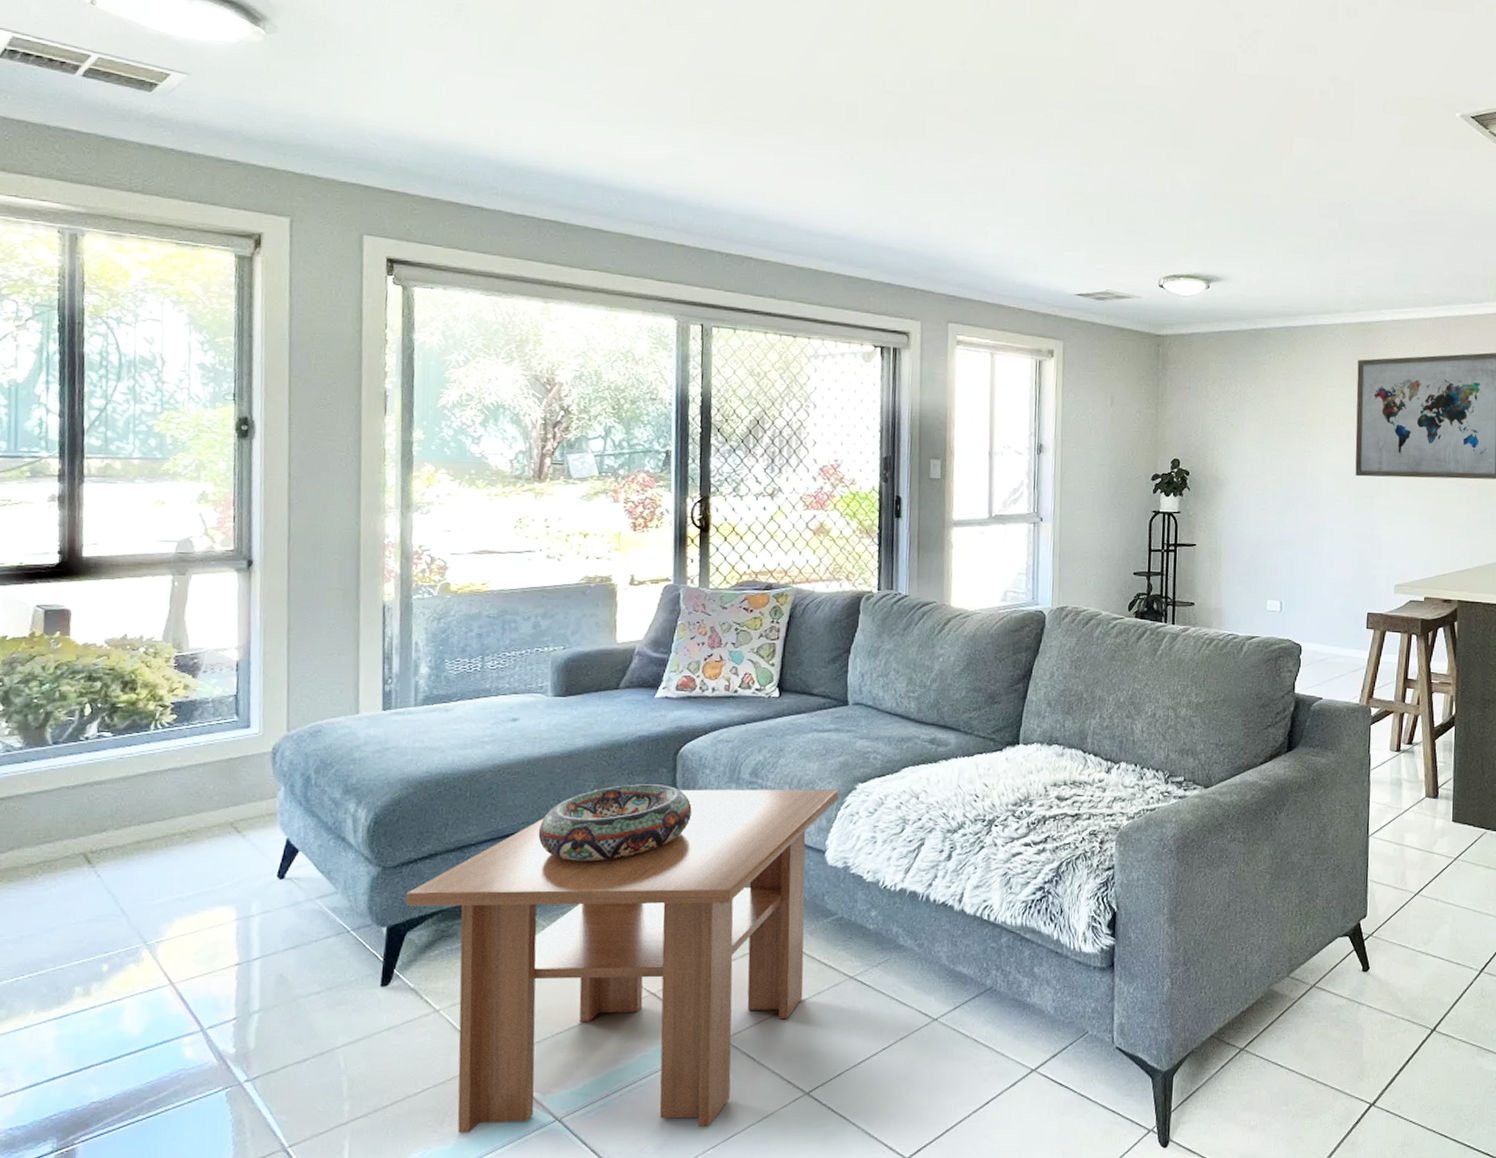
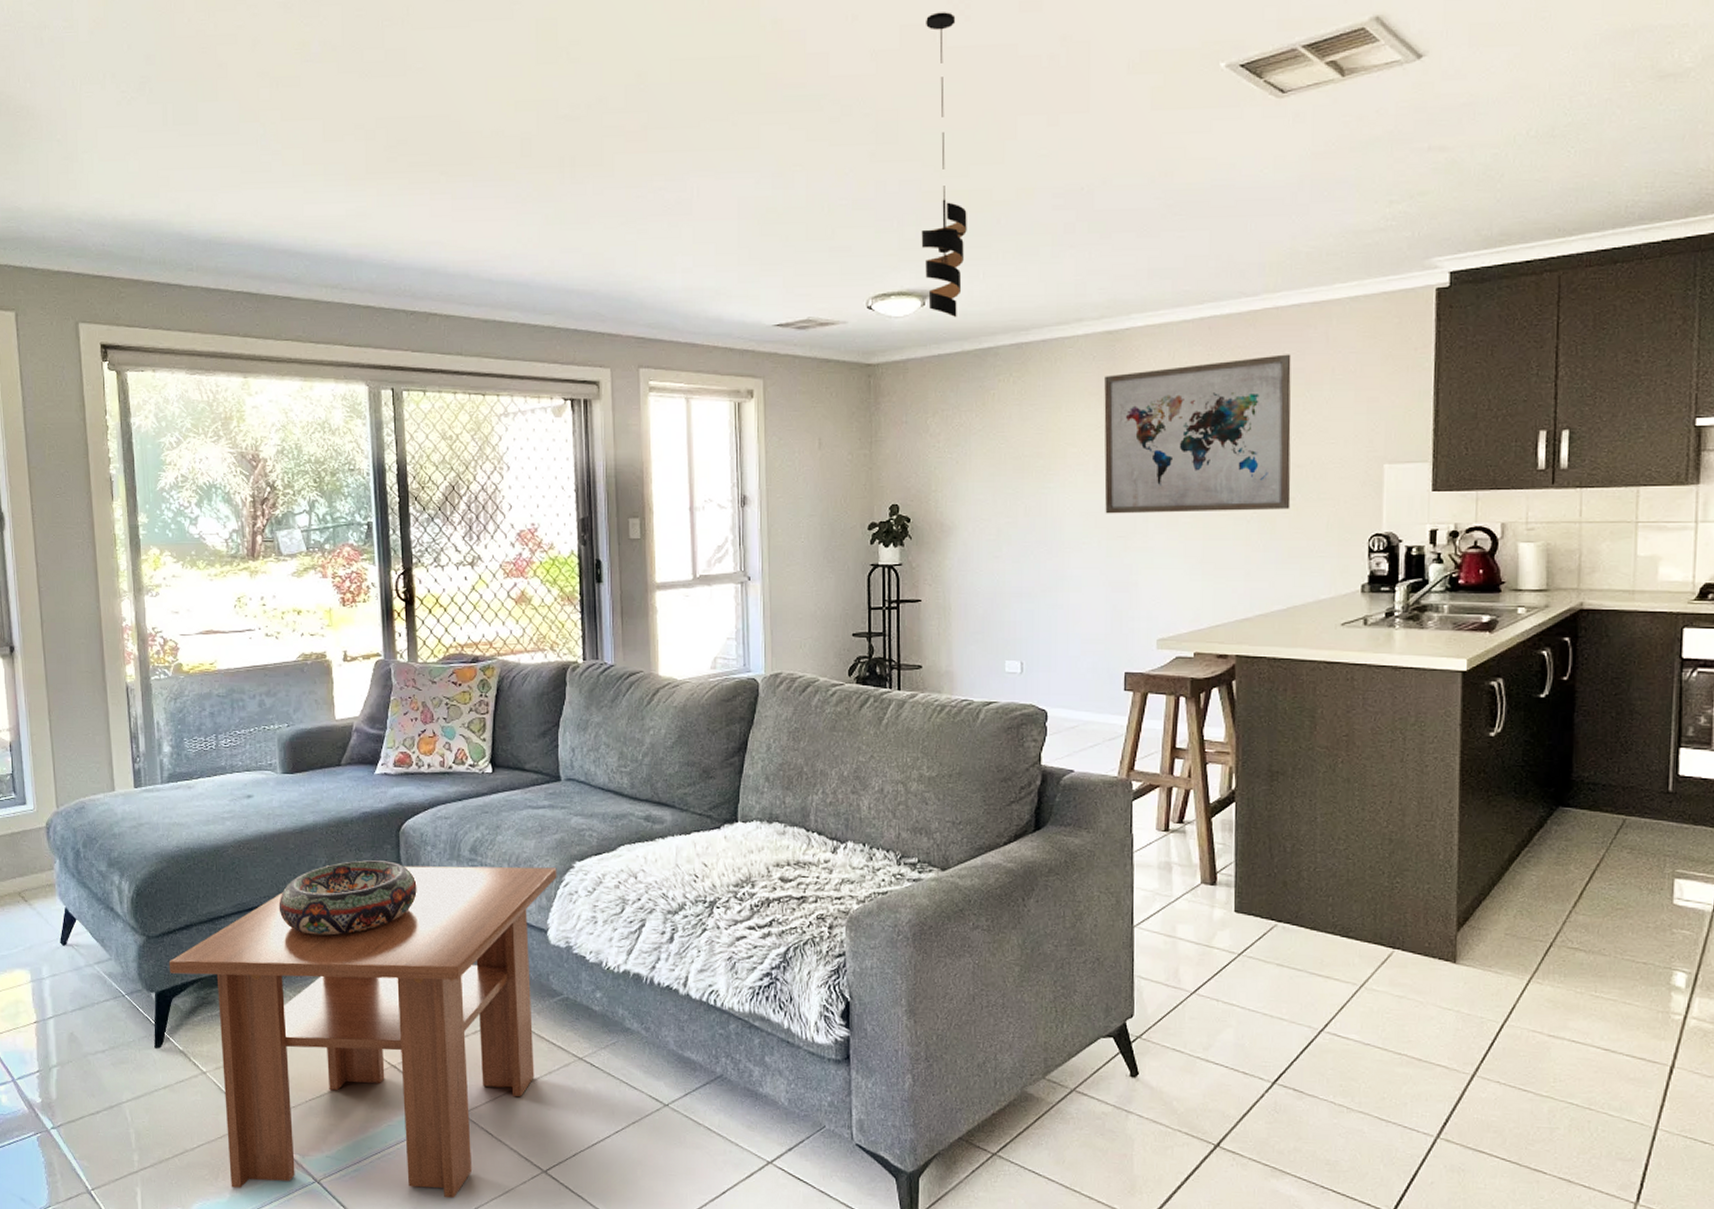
pendant light: none [1208,43,1248,300] -> present [921,12,967,317]

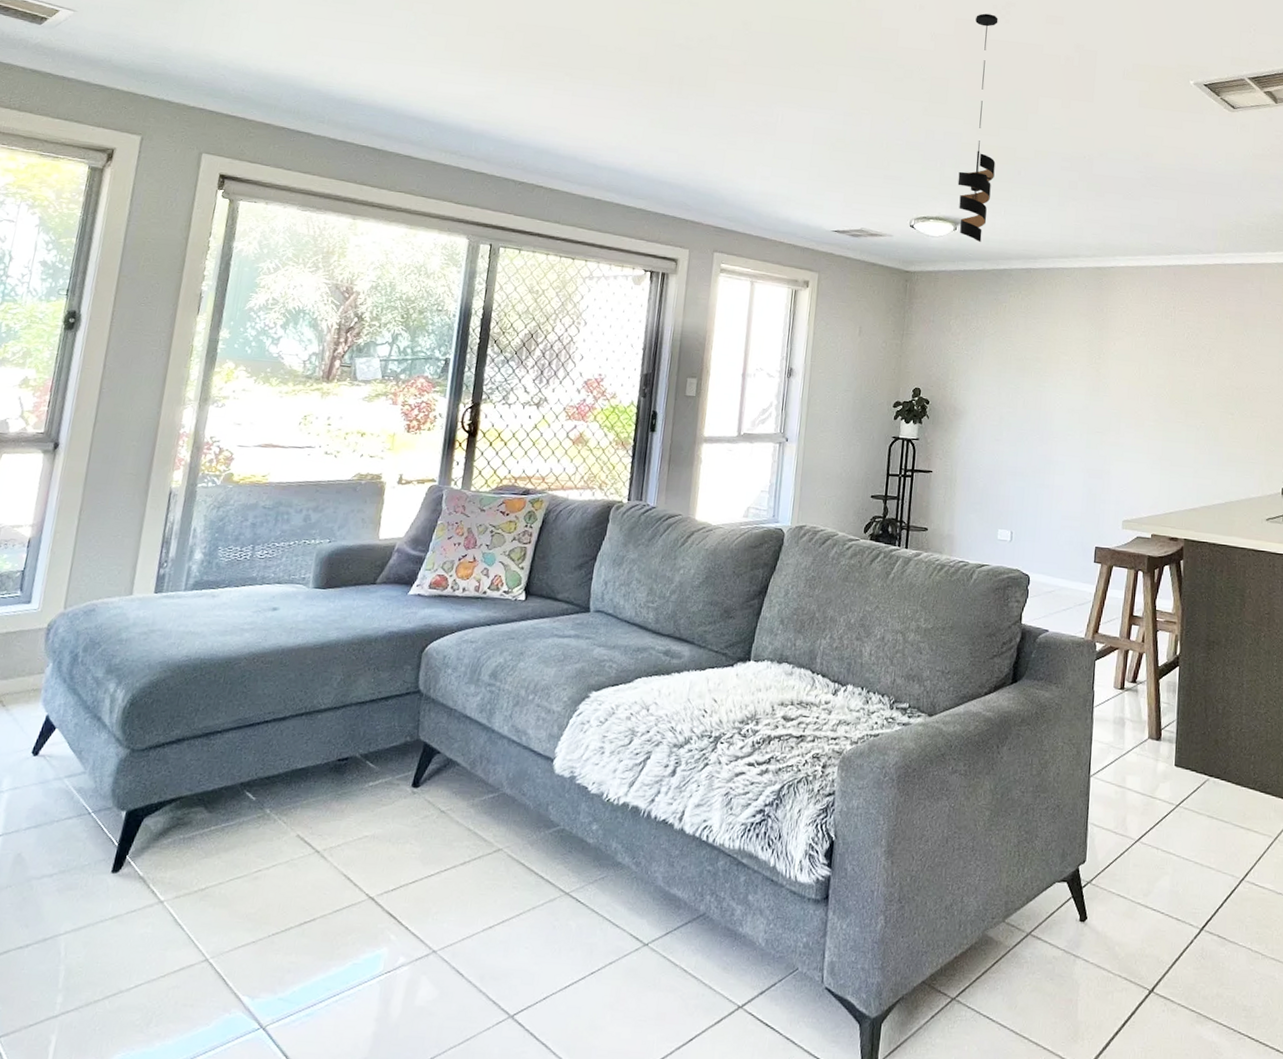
coffee table: present [168,865,557,1199] -> none [148,683,573,1047]
decorative bowl: present [278,860,417,936] -> none [281,679,431,756]
wall art: present [1104,354,1291,514] -> none [1087,300,1234,422]

